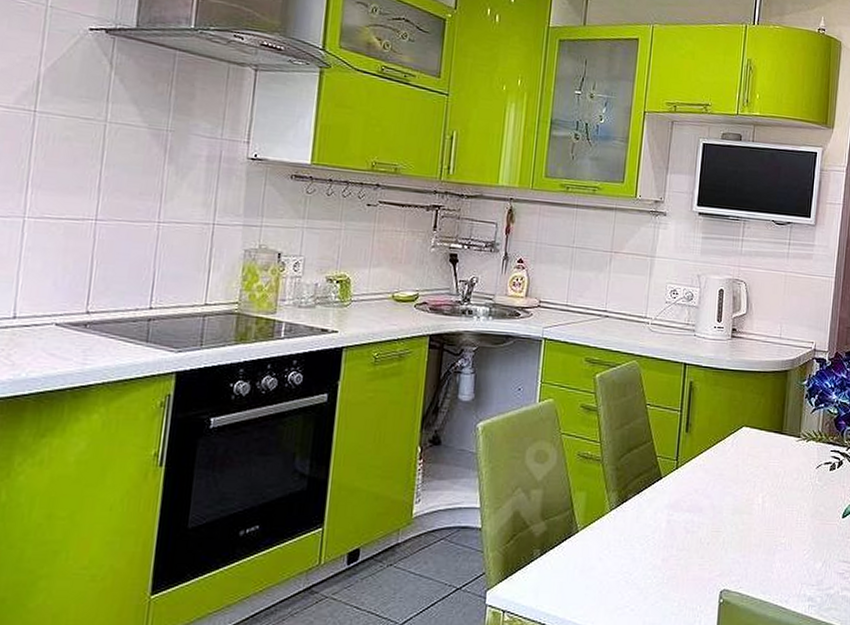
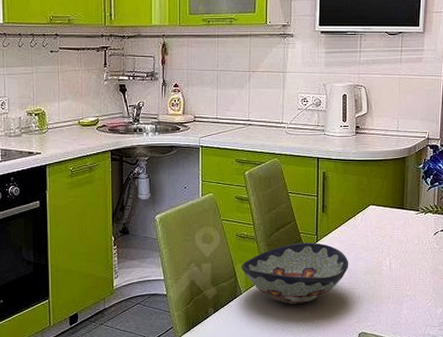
decorative bowl: none [580,469,714,550] -> present [241,242,349,305]

